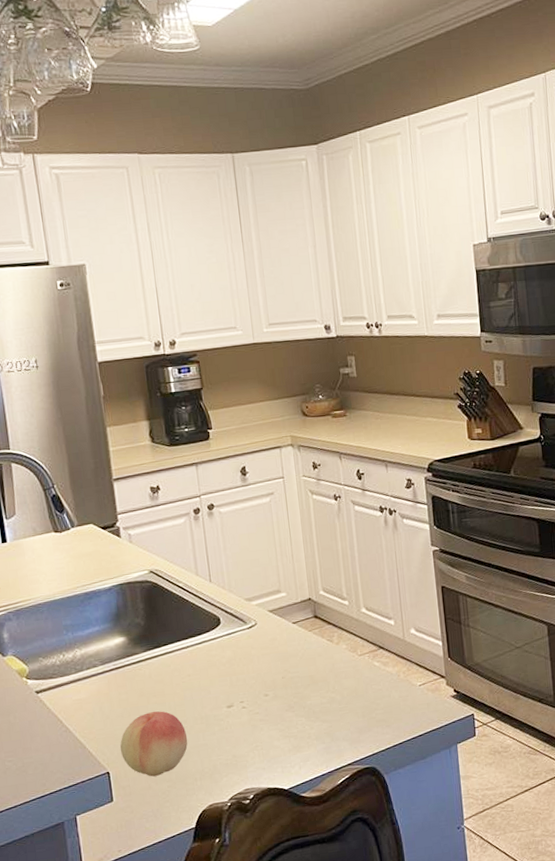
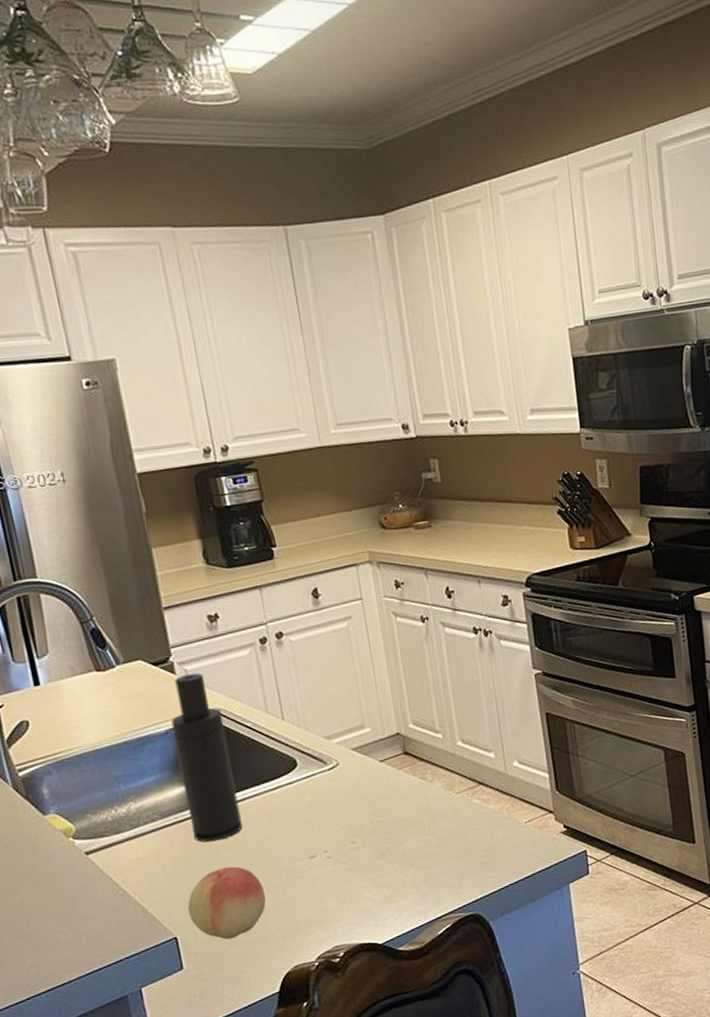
atomizer: none [114,537,171,688] -> present [171,673,243,842]

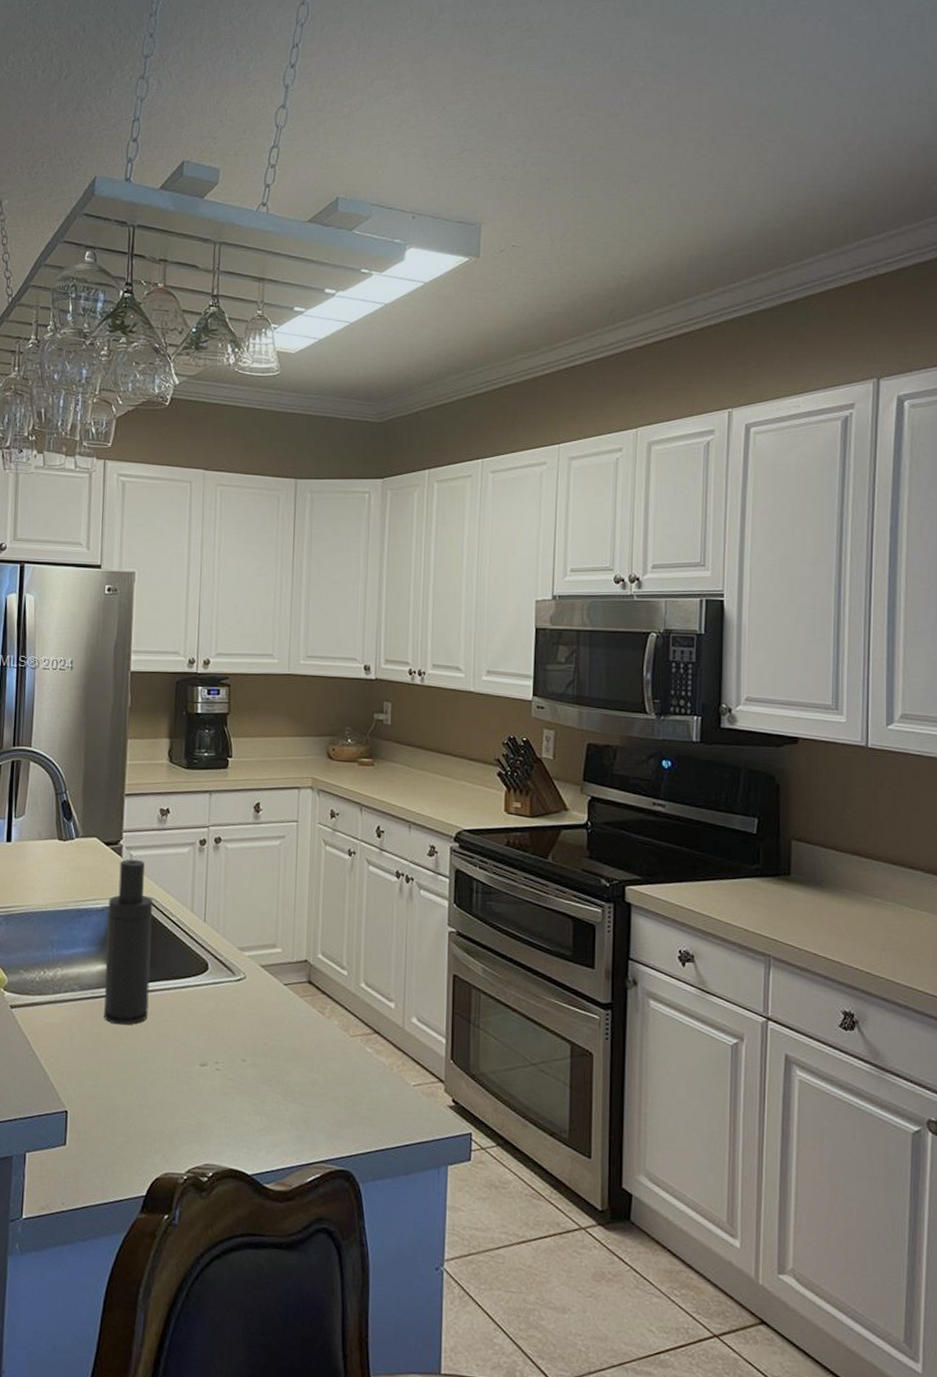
fruit: present [187,866,266,940] -> none [82,1052,154,1127]

